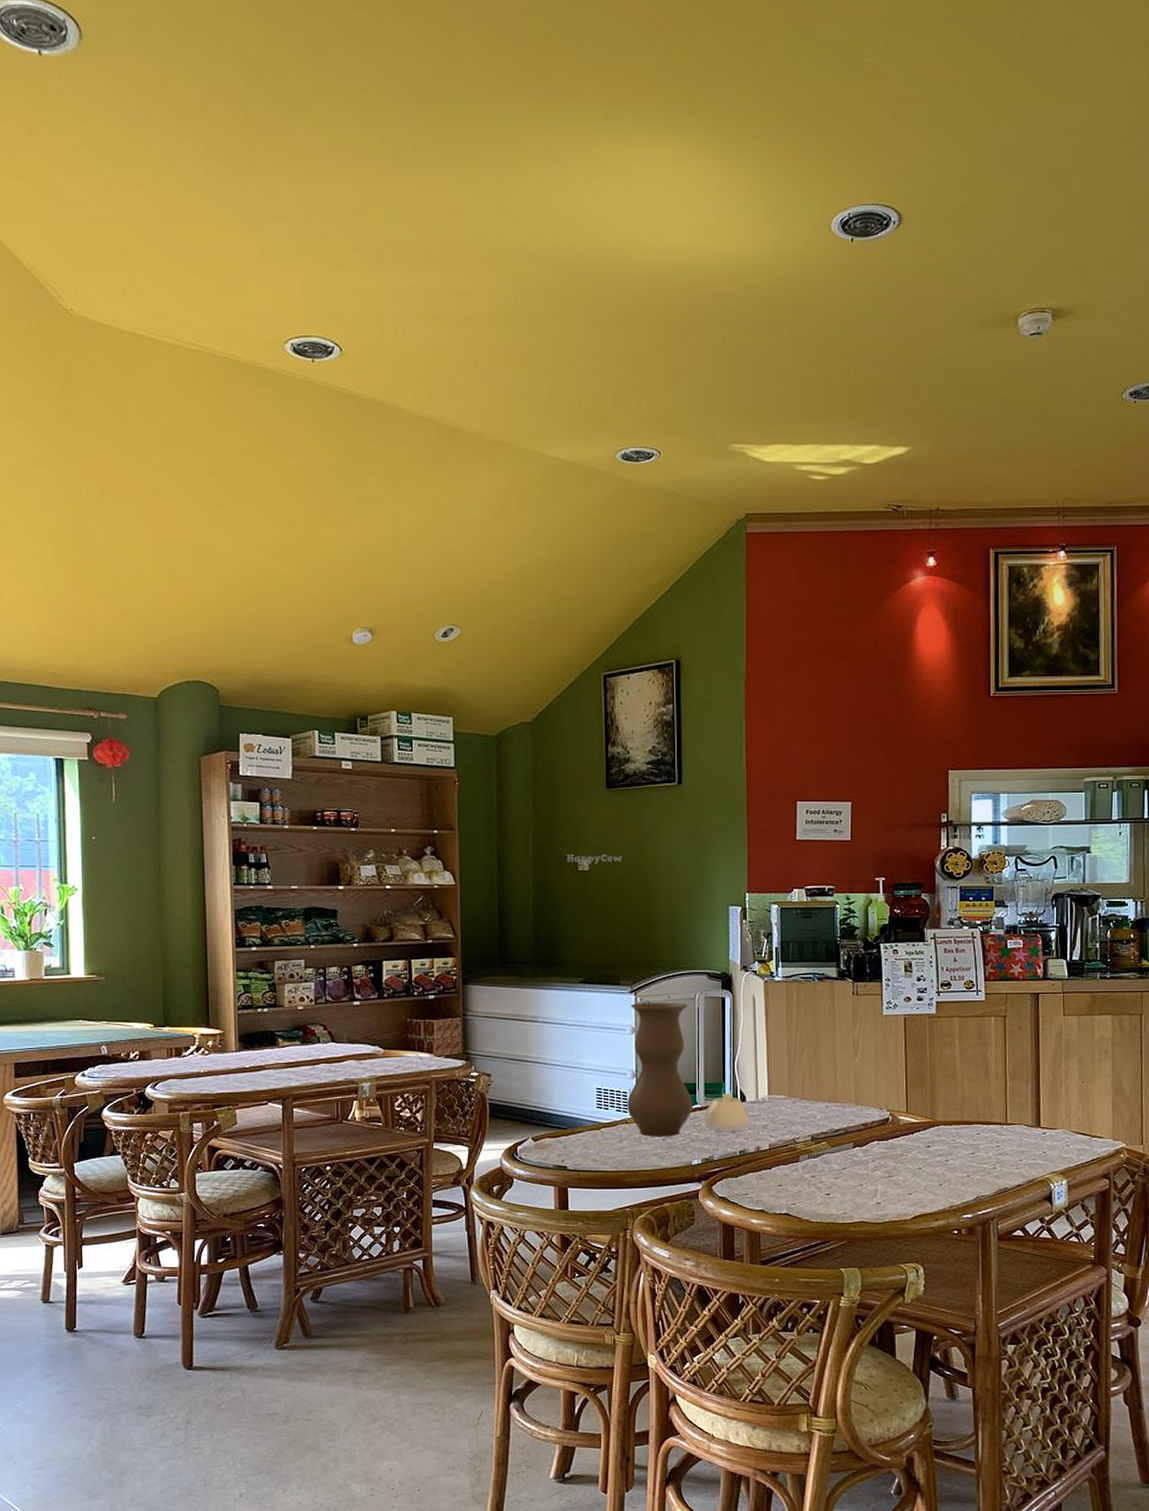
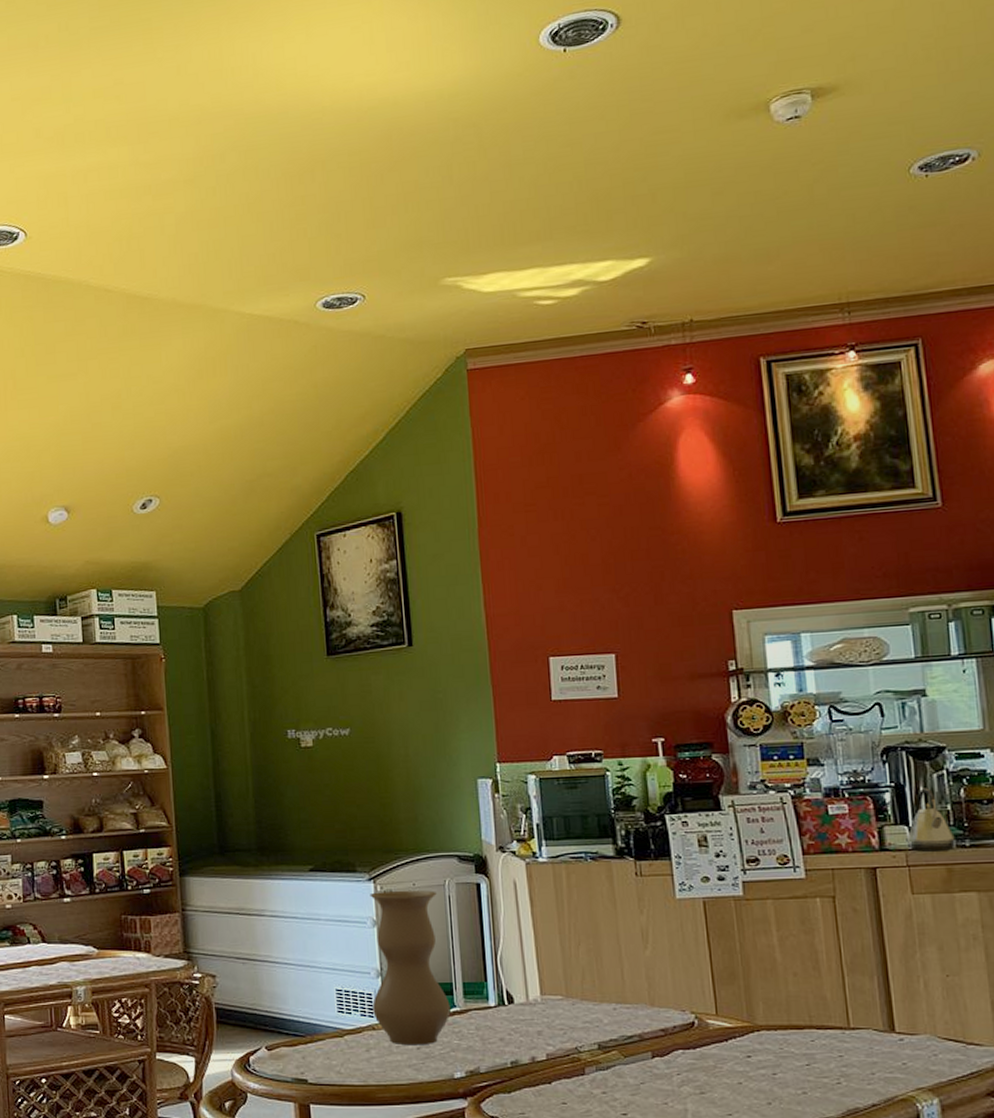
sugar bowl: present [704,1093,750,1132] -> none [465,993,521,1040]
kettle: none [1065,929,1100,981] -> present [907,788,955,852]

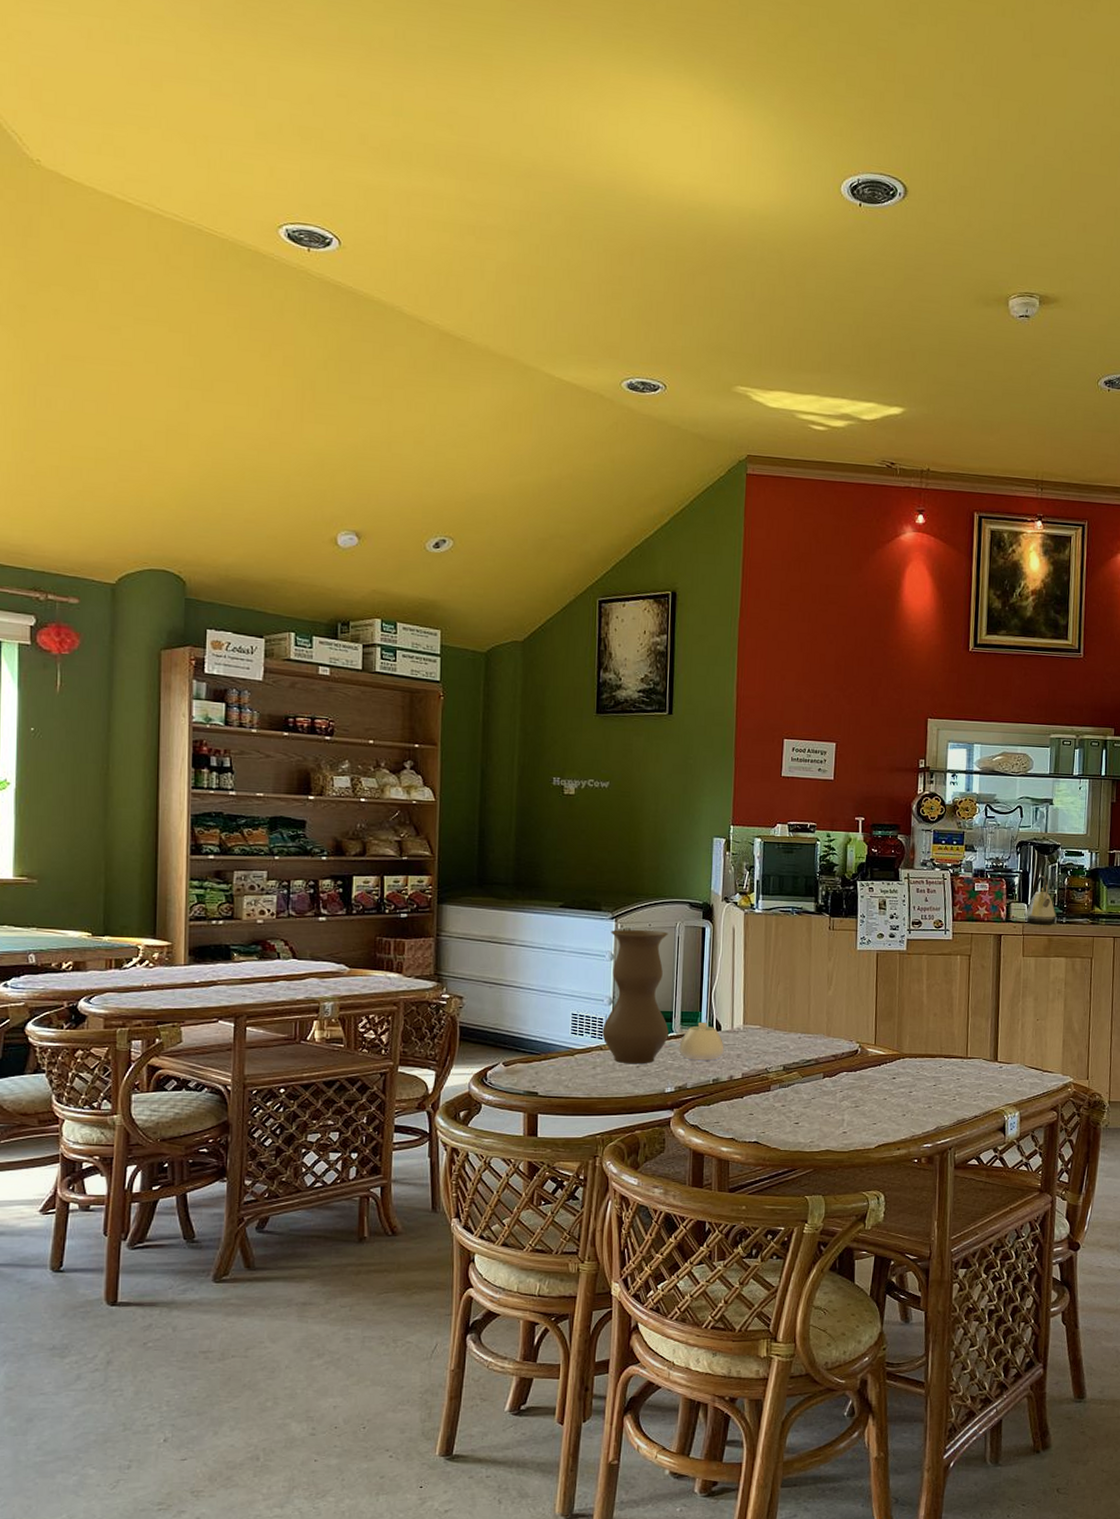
sugar bowl: none [465,993,521,1040] -> present [679,1022,724,1061]

